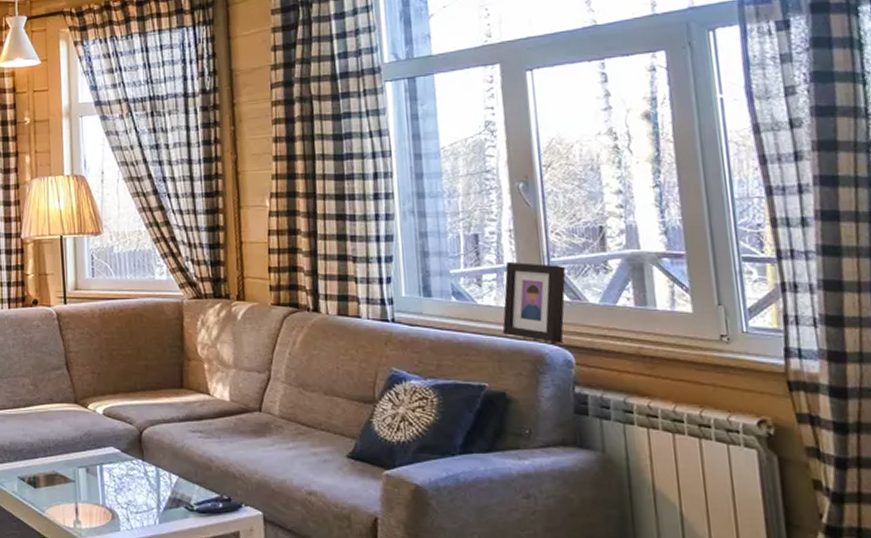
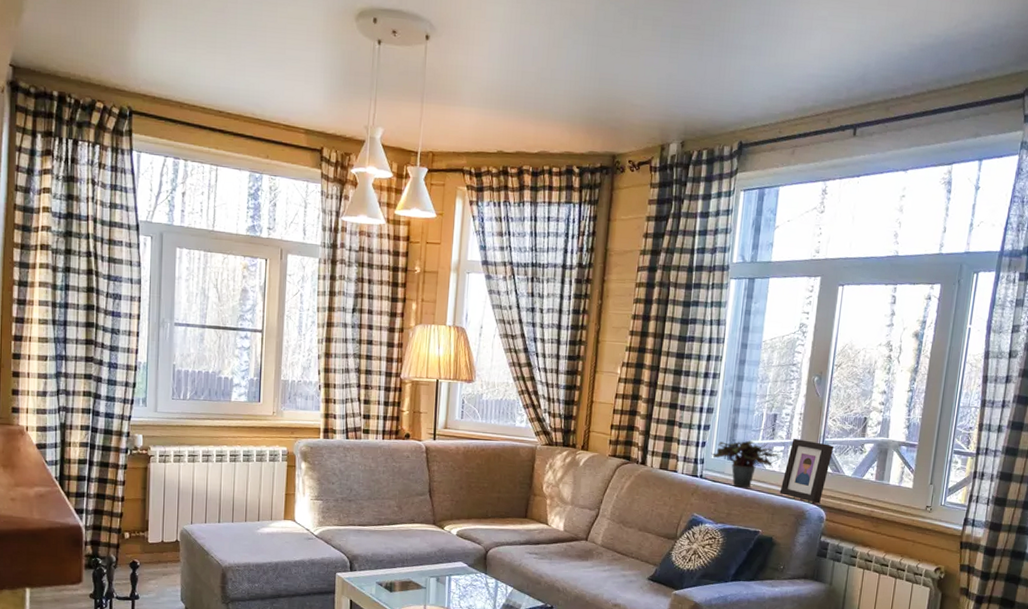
potted plant: none [401,270,492,329] -> present [711,440,779,487]

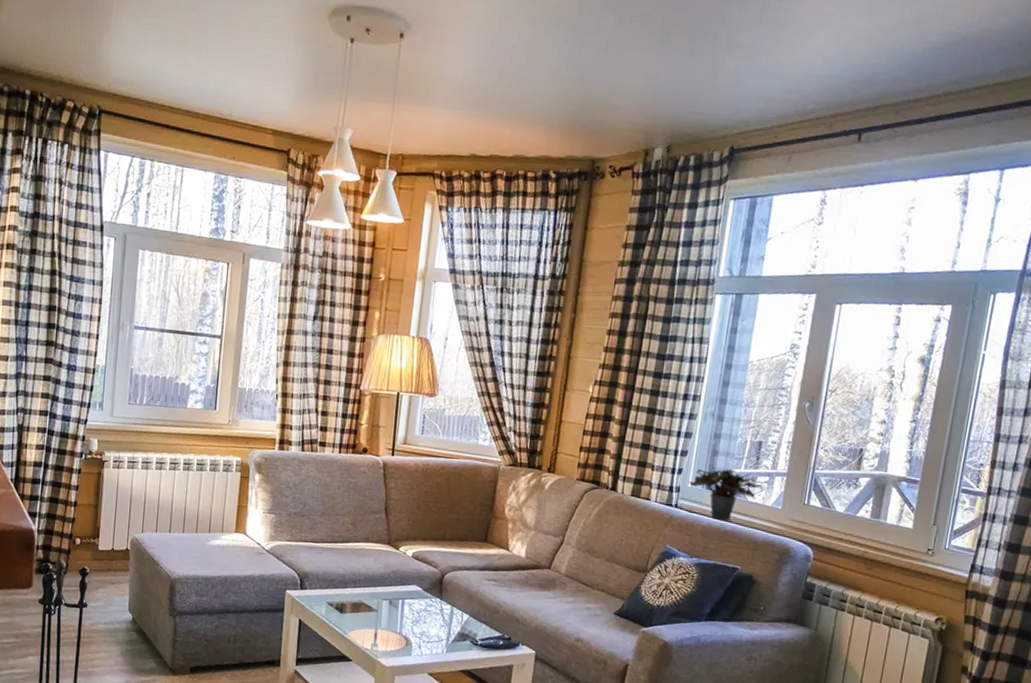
picture frame: present [779,438,834,504] -> none [762,468,825,541]

